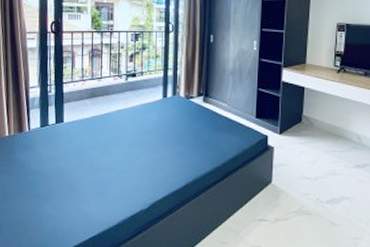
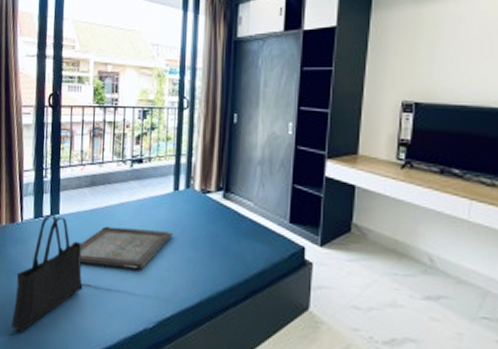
tote bag: none [21,124,86,224] -> present [10,215,83,333]
serving tray: none [83,130,164,163] -> present [80,226,174,270]

